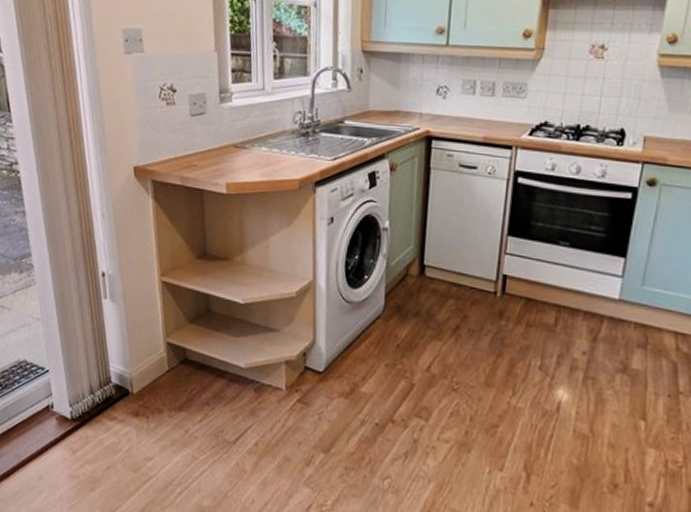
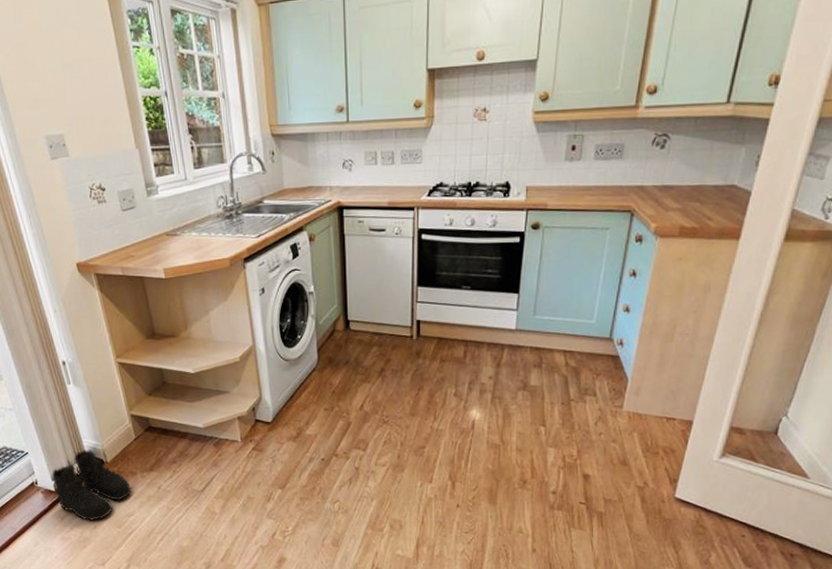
boots: none [70,376,156,461] -> present [52,450,132,522]

